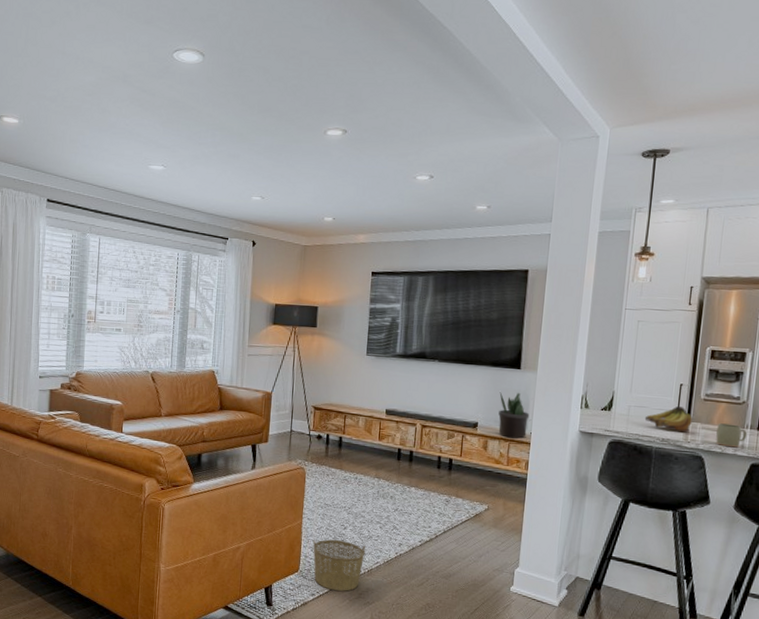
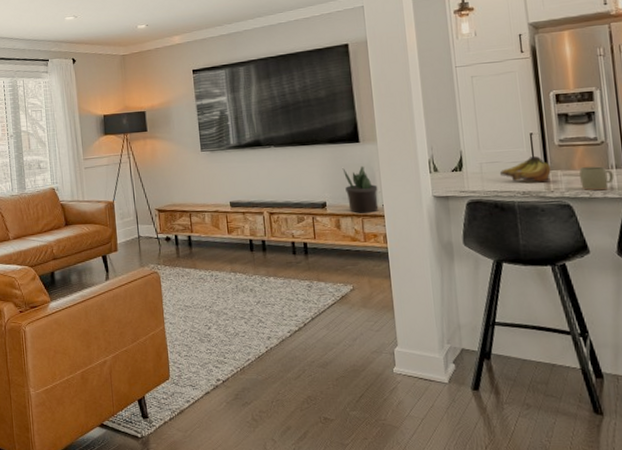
basket: present [313,539,366,592] -> none [179,341,235,395]

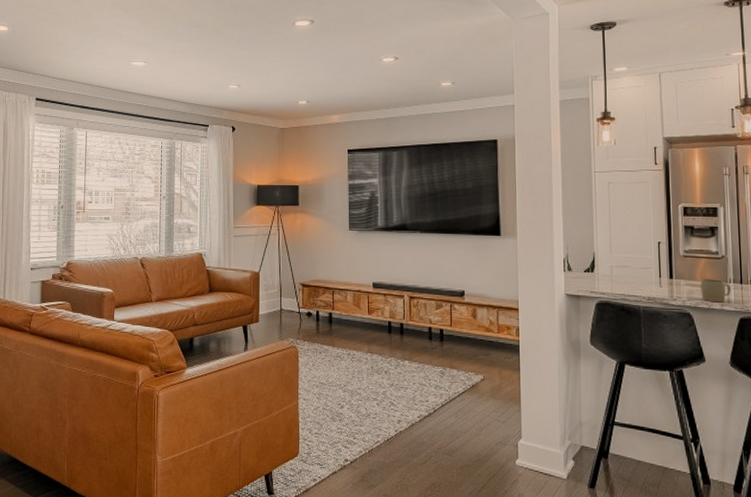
planter: present [342,166,379,213] -> none [482,258,515,305]
fruit: present [499,156,552,183] -> none [628,264,676,290]

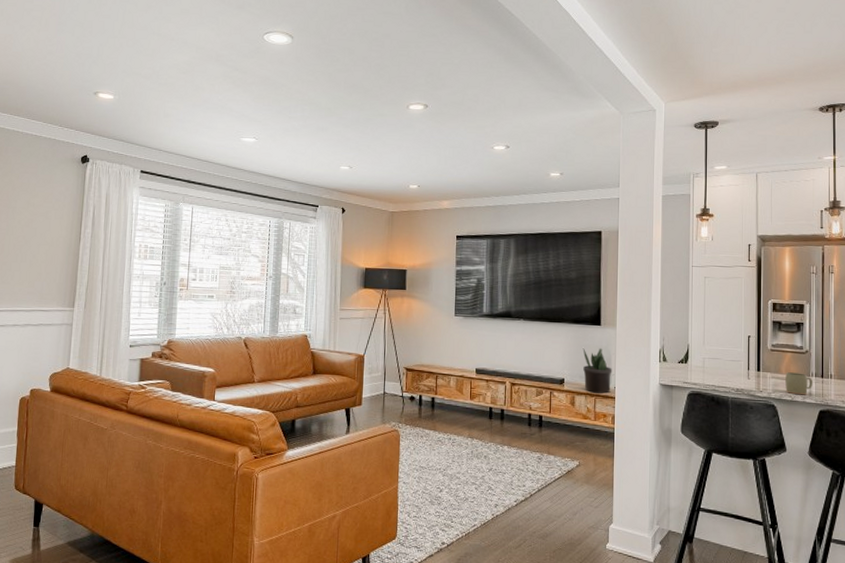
planter: none [482,258,515,305] -> present [583,348,612,393]

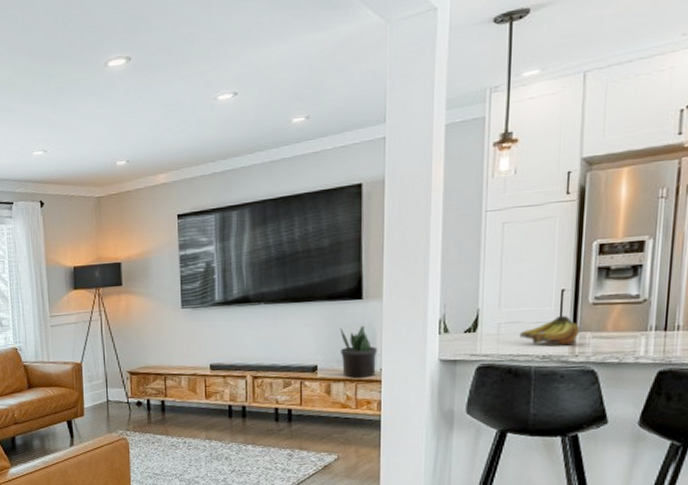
fruit: none [719,357,763,382] -> present [519,316,581,346]
mug: present [785,372,813,395] -> none [611,328,651,355]

